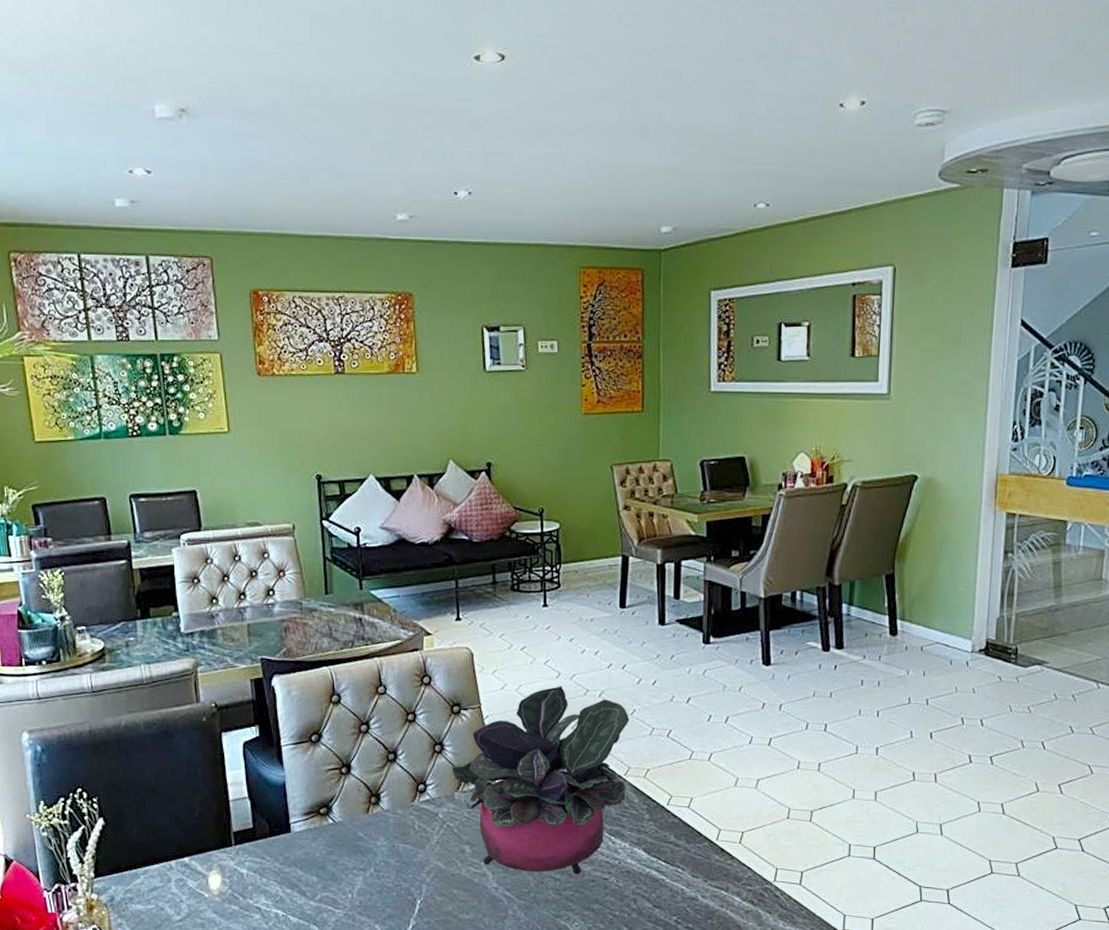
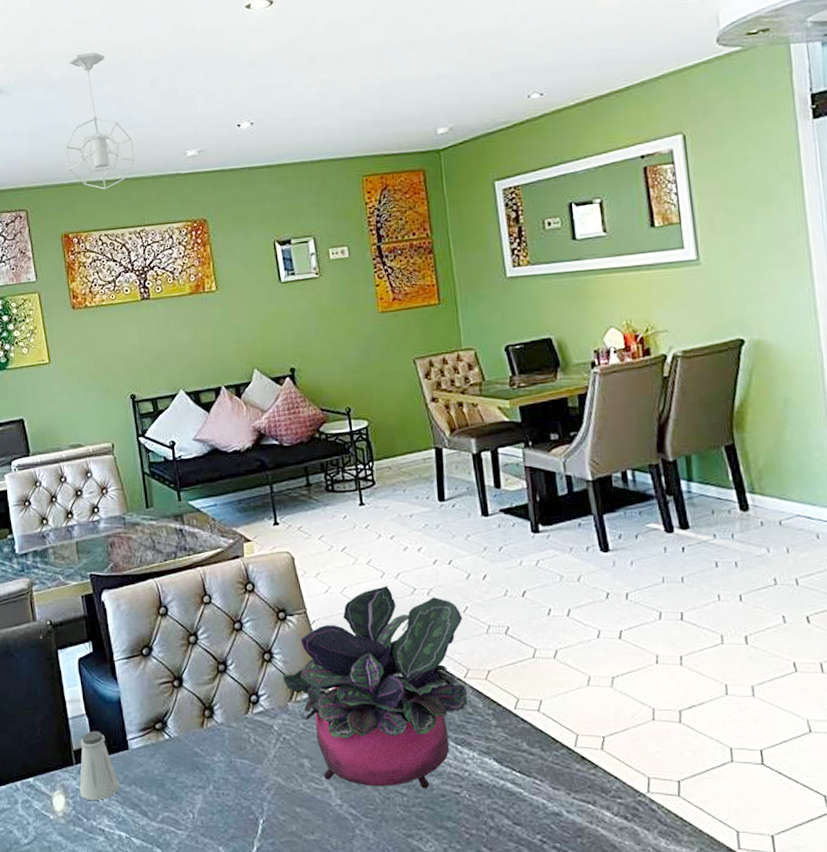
saltshaker: none [237,813,280,880] -> present [79,731,120,800]
pendant light: none [260,83,339,245] -> present [65,52,135,189]

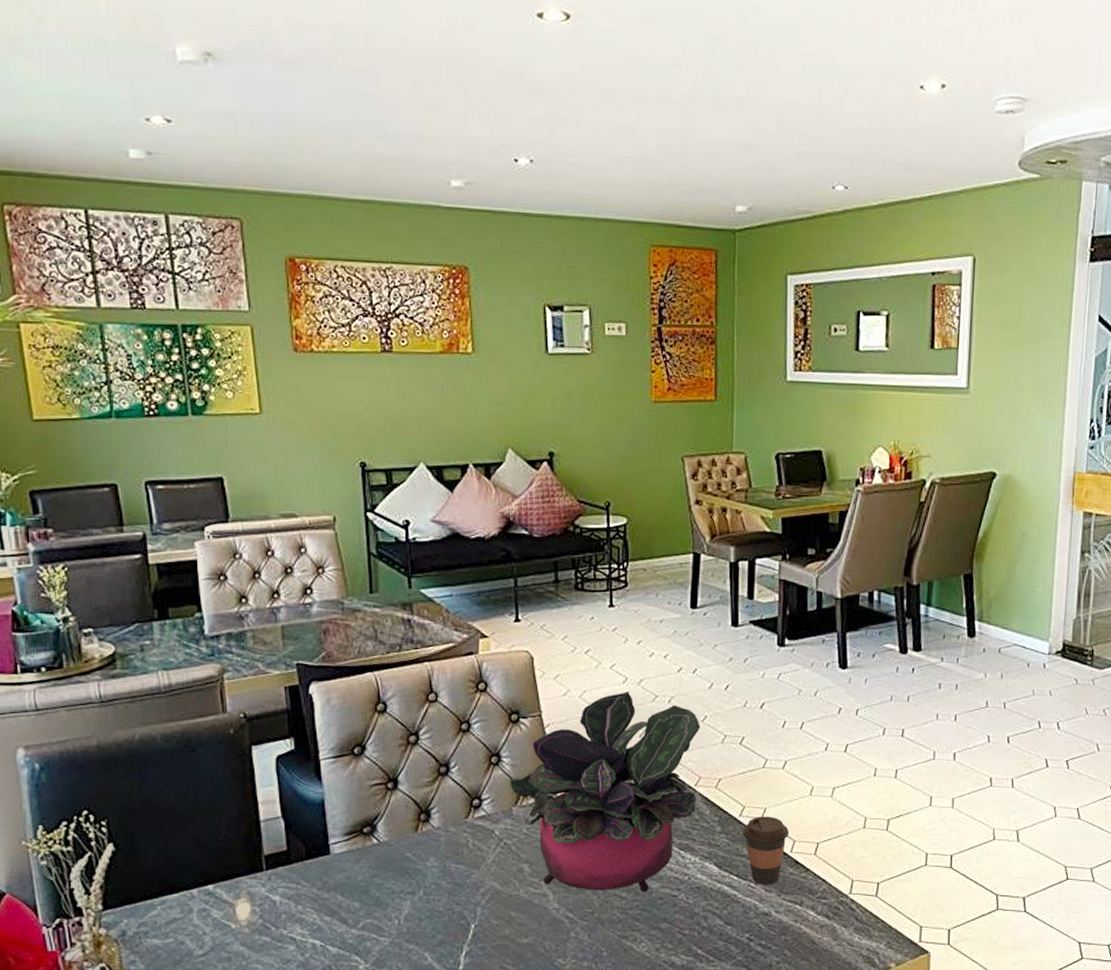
pendant light: present [65,52,135,189] -> none [297,30,386,210]
saltshaker: present [79,731,120,800] -> none [268,834,317,908]
coffee cup: none [519,708,571,783] -> present [741,816,790,886]

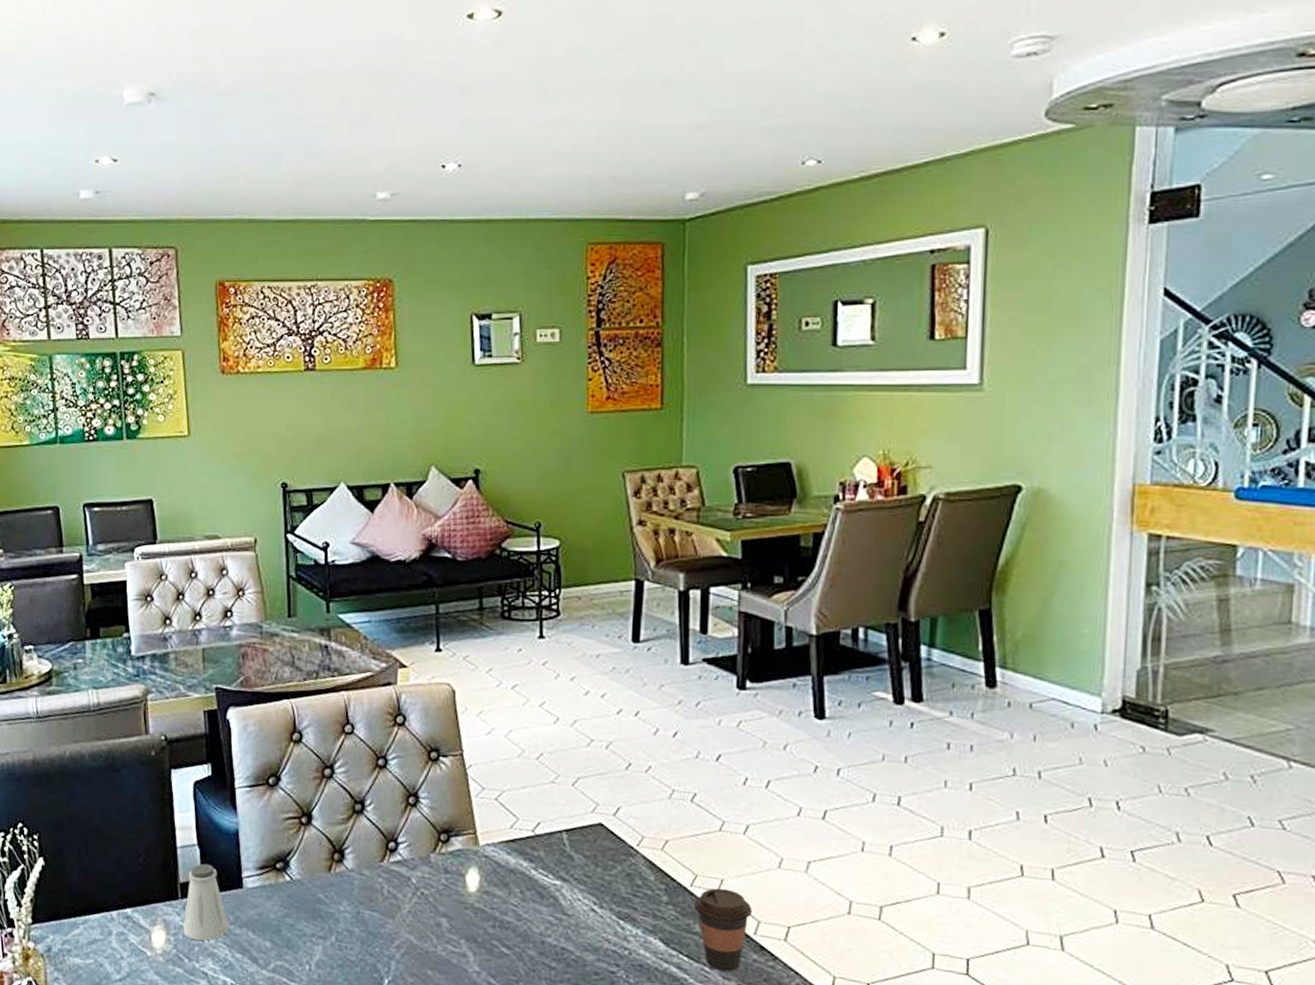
saltshaker: none [268,834,317,908] -> present [183,863,230,941]
potted plant: present [509,692,701,893] -> none [427,733,644,965]

